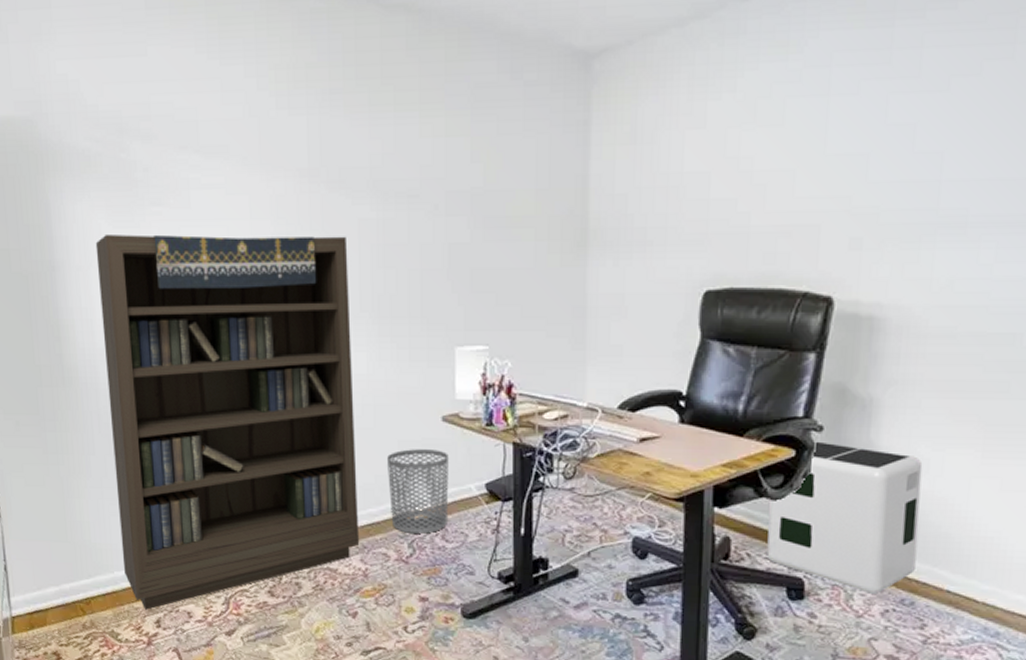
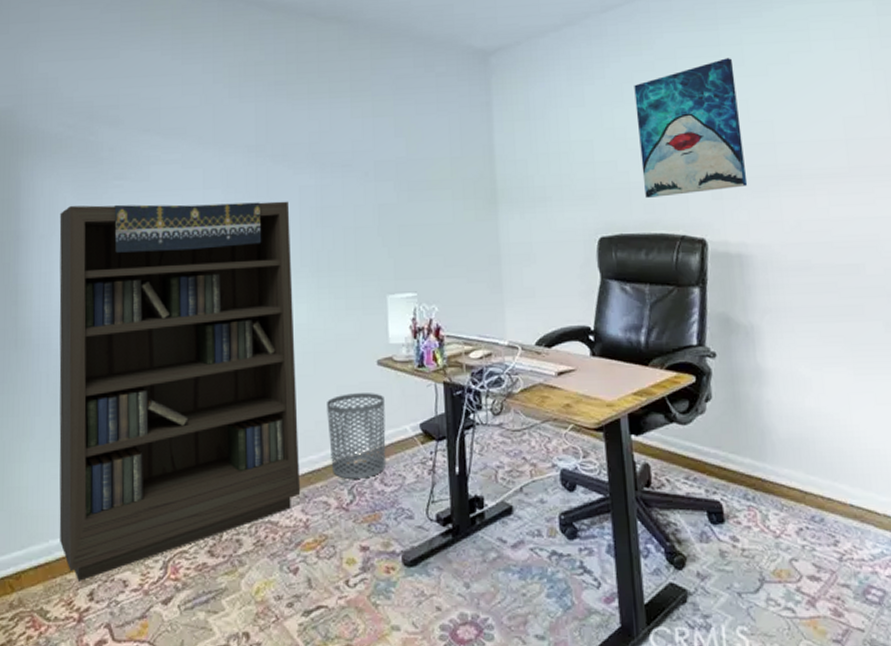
wall art: none [766,66,906,245] -> present [634,58,748,198]
air purifier: present [767,441,923,594] -> none [678,366,818,513]

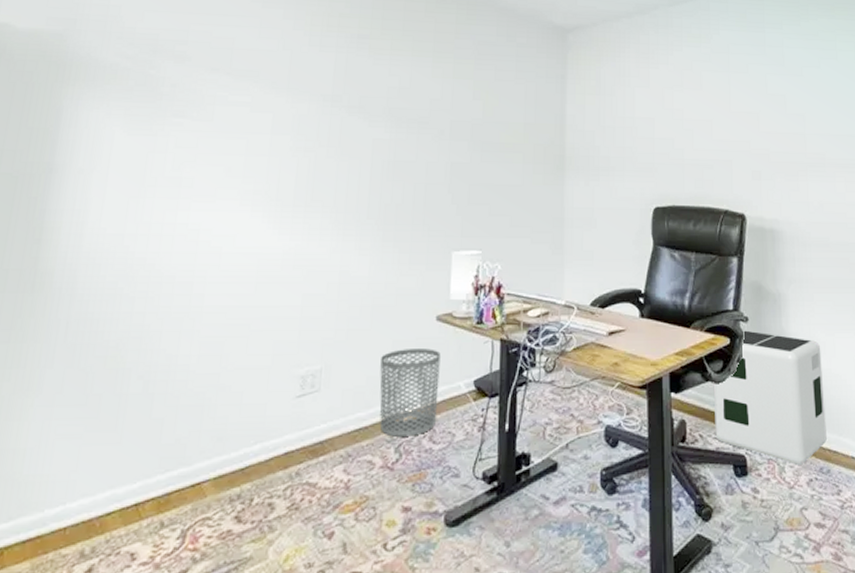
bookcase: present [59,201,301,581] -> none [58,141,361,556]
wall art: present [634,58,748,198] -> none [692,57,782,174]
air purifier: none [678,366,818,513] -> present [713,330,827,465]

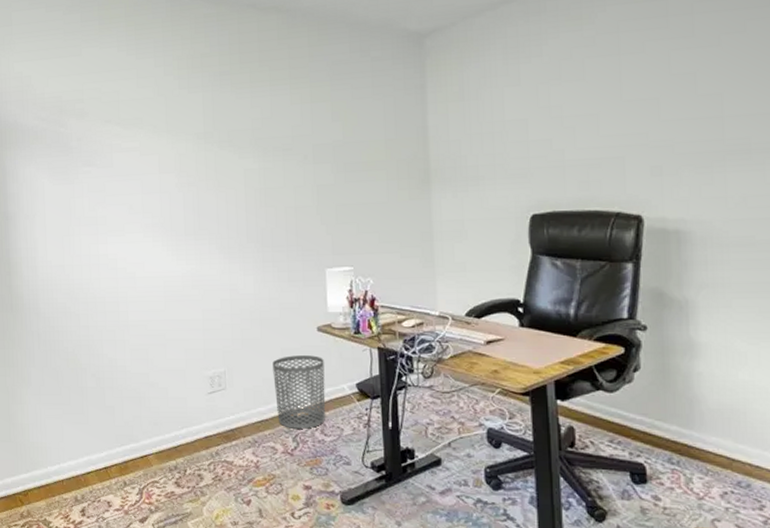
air purifier: present [713,330,827,465] -> none [605,339,747,477]

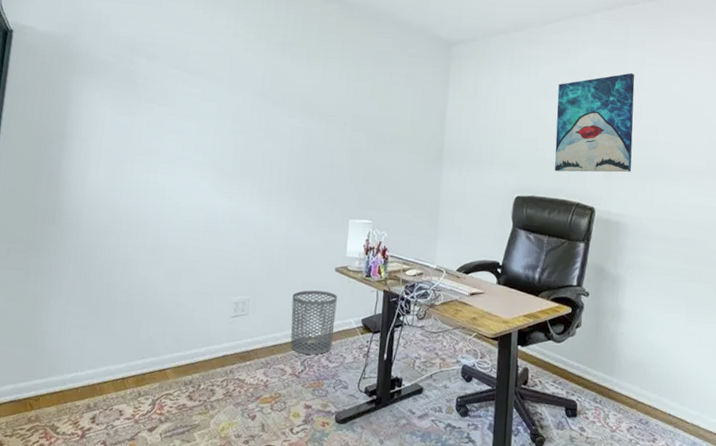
wall art: none [573,29,691,175] -> present [555,73,635,173]

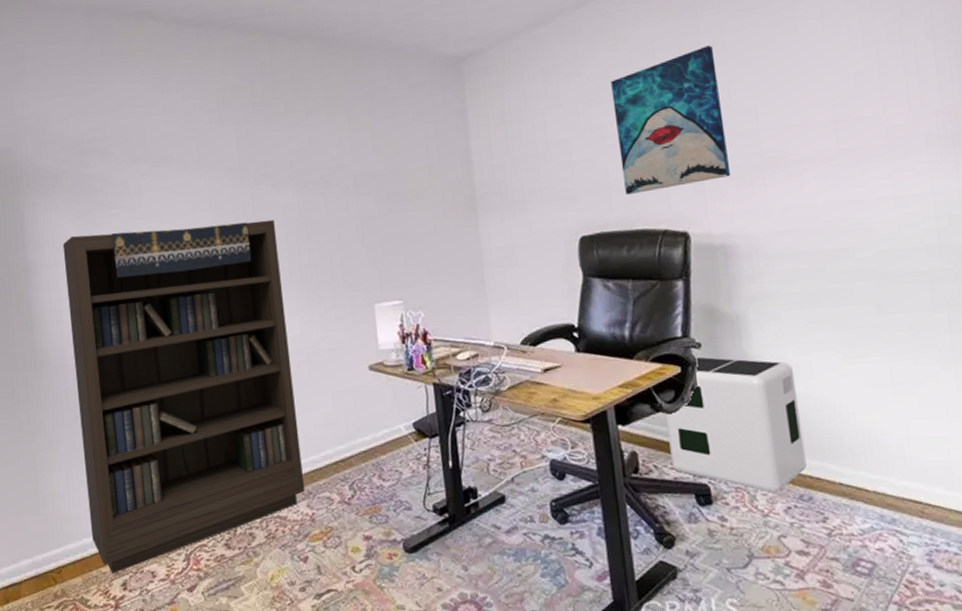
bookcase: none [73,119,282,408] -> present [62,219,305,574]
waste bin: present [290,290,337,355] -> none [324,396,382,476]
air purifier: none [552,303,651,415] -> present [664,356,807,493]

